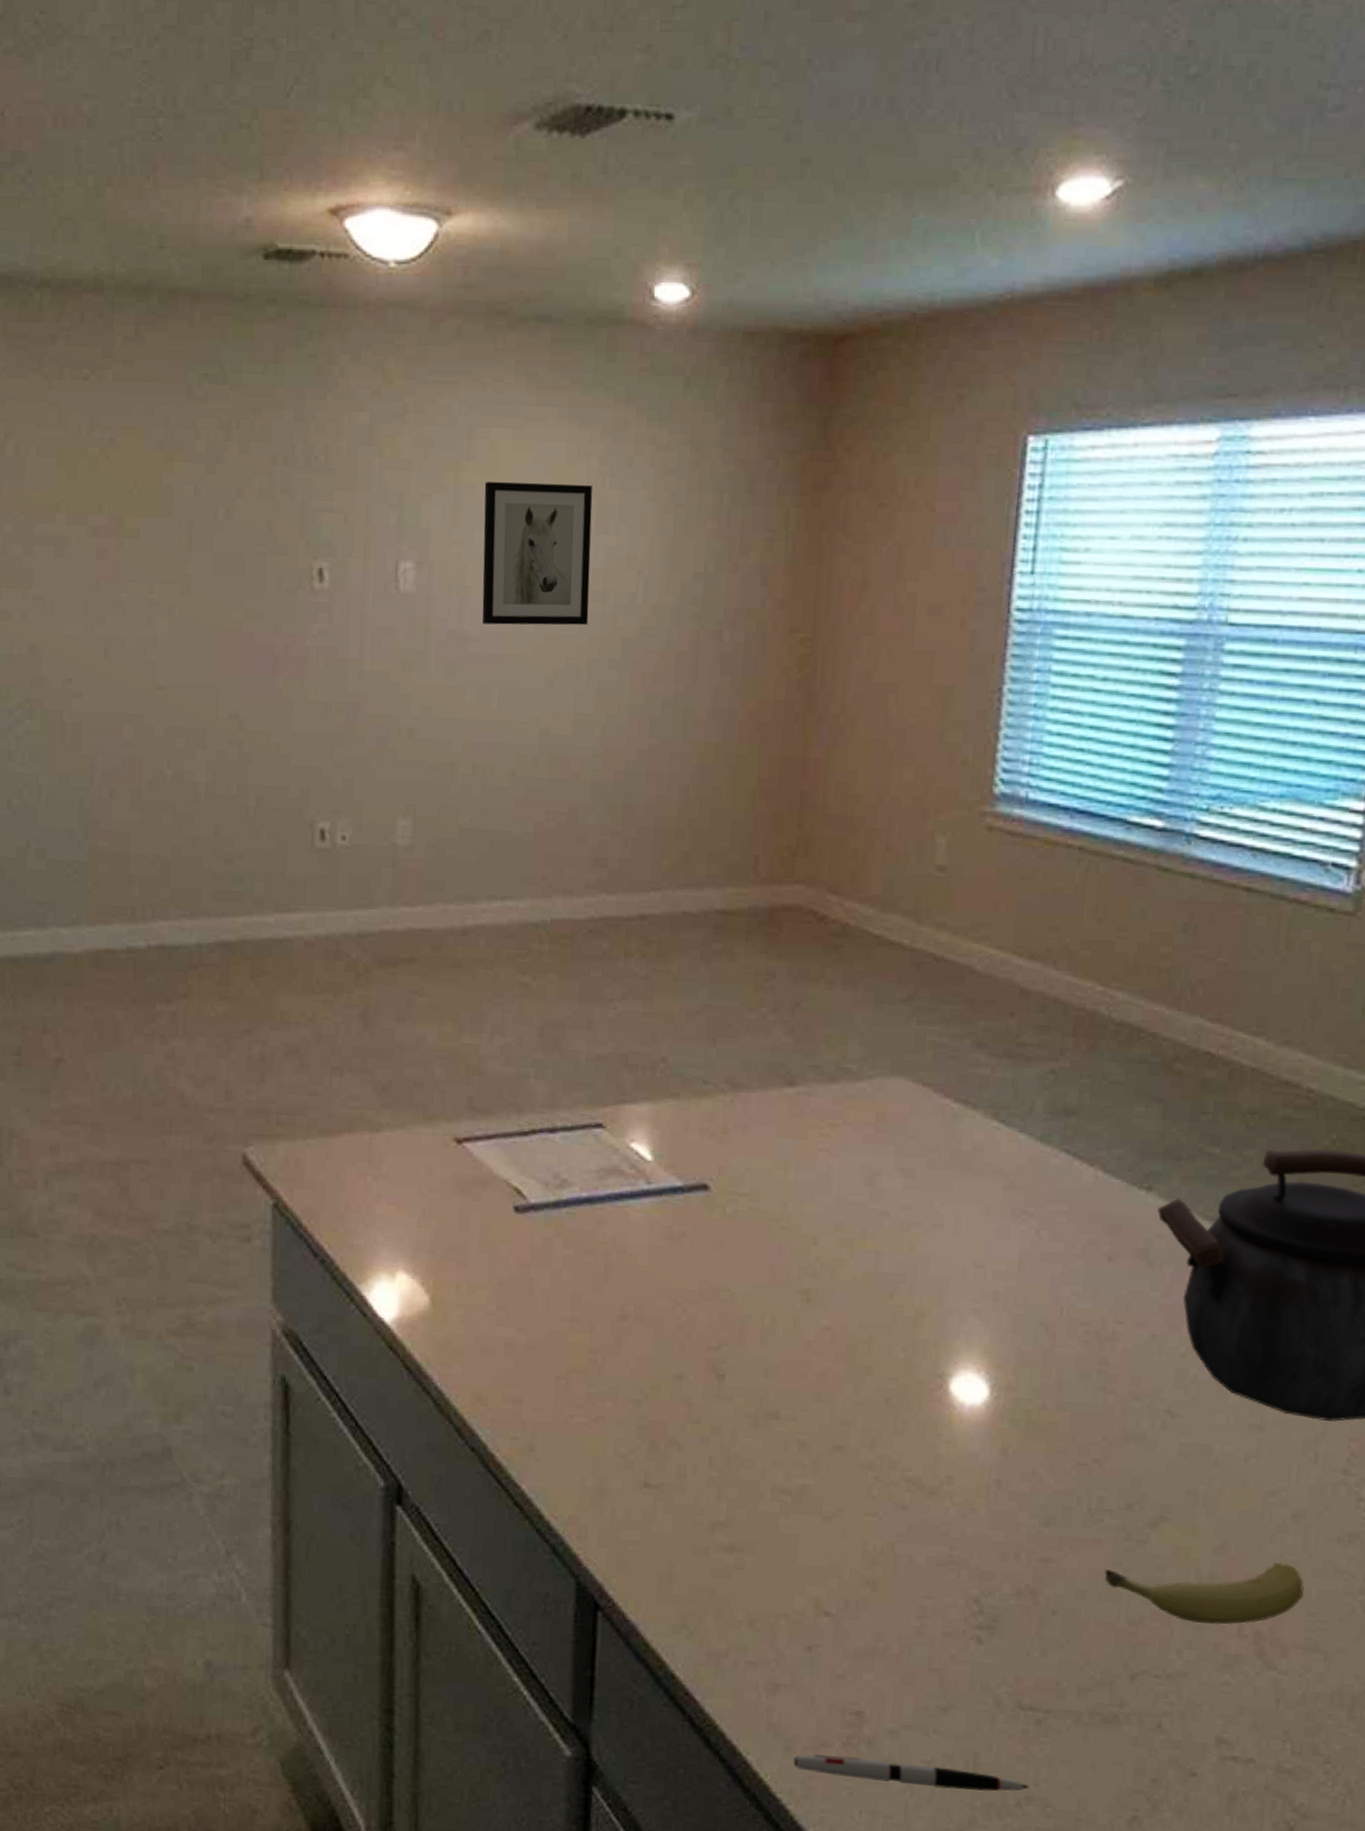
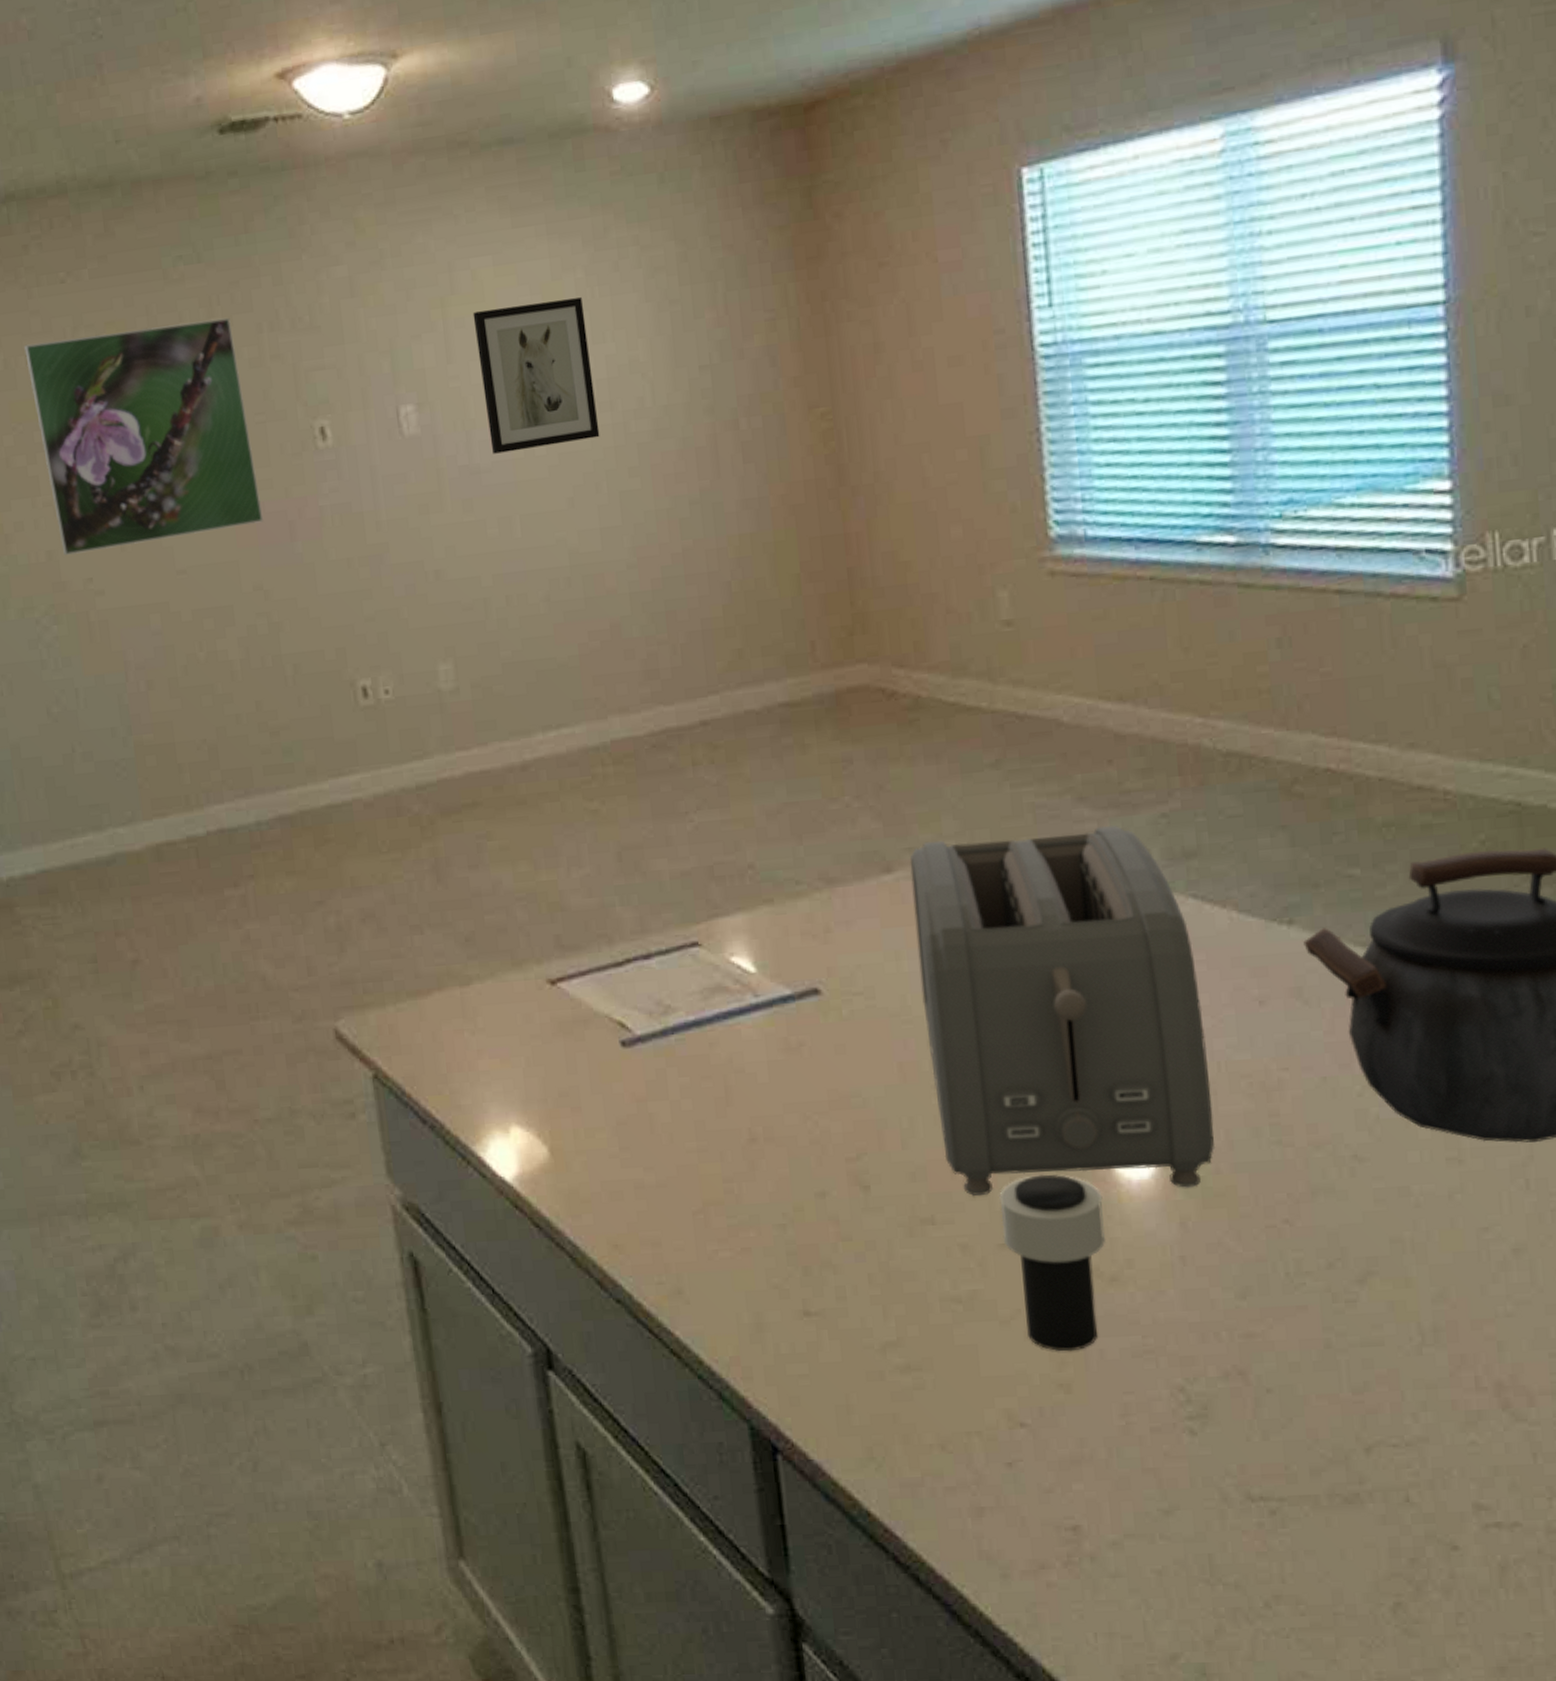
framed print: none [37,435,250,653] -> present [24,317,264,555]
pen: present [793,1754,1030,1792] -> none [1013,1574,1276,1600]
toaster: none [798,1062,1058,1419] -> present [910,824,1214,1196]
cup: none [838,1387,936,1553] -> present [999,1174,1105,1352]
fruit: present [1104,1562,1304,1625] -> none [1317,1303,1542,1382]

